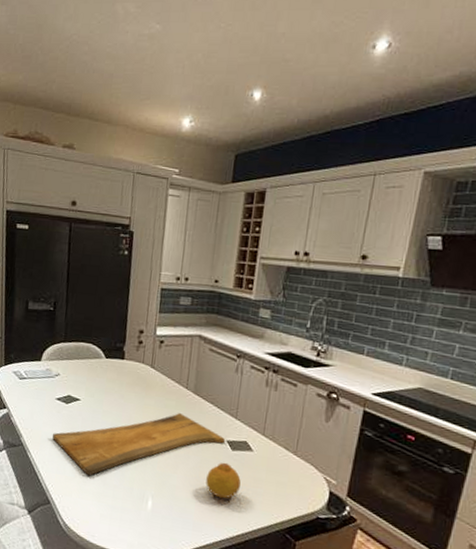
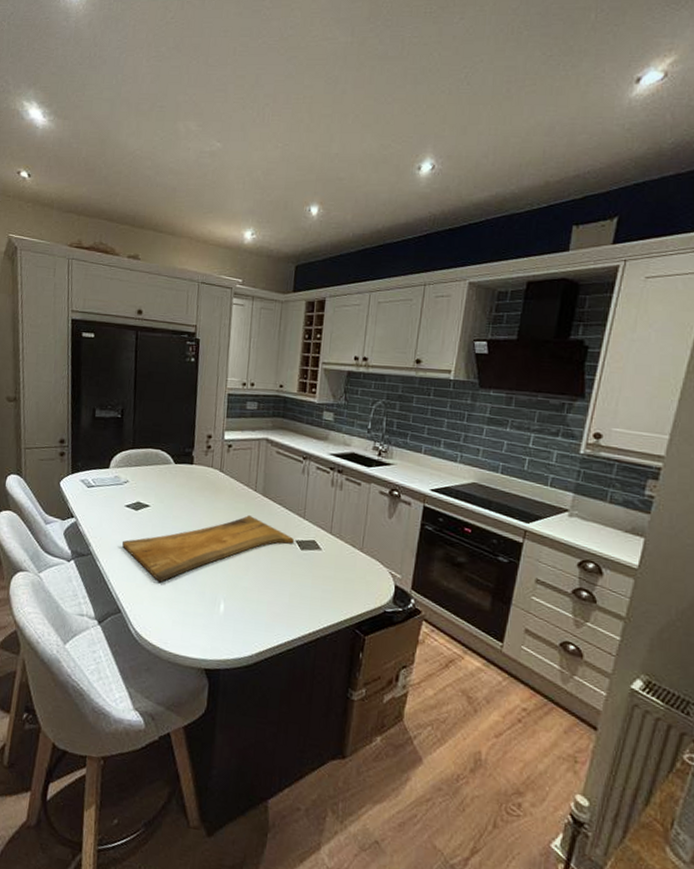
fruit: present [206,462,241,499] -> none [277,562,311,598]

